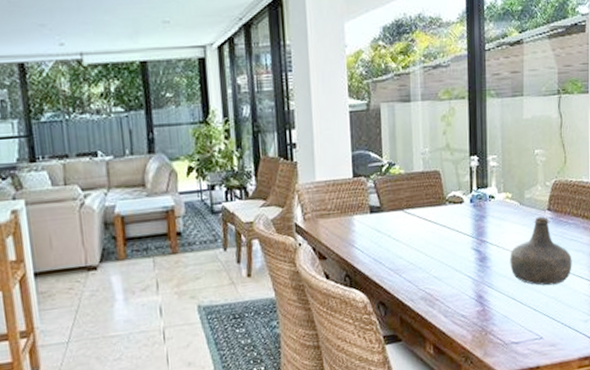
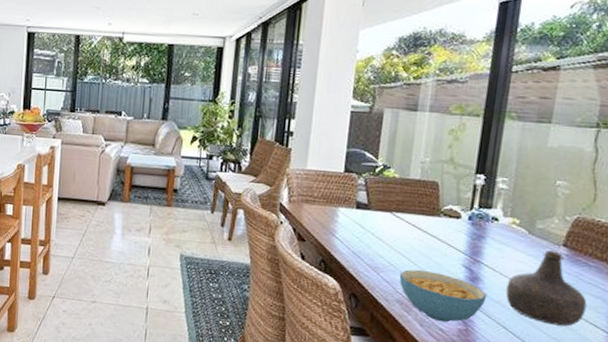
cereal bowl: none [419,260,496,309] -> present [399,269,487,323]

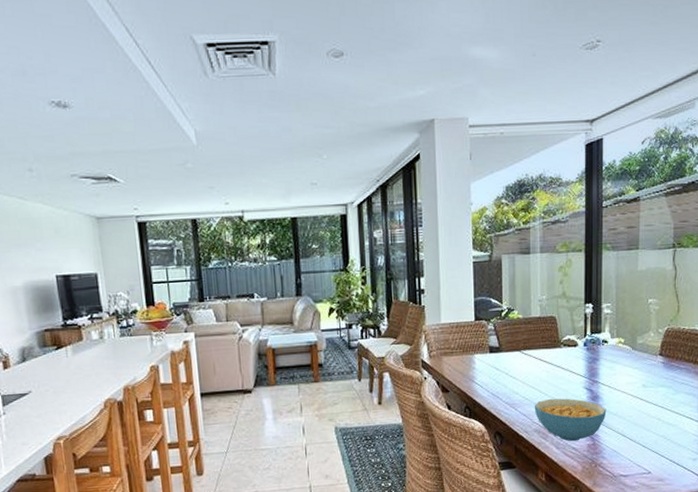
bottle: present [506,250,587,327] -> none [621,361,683,425]

